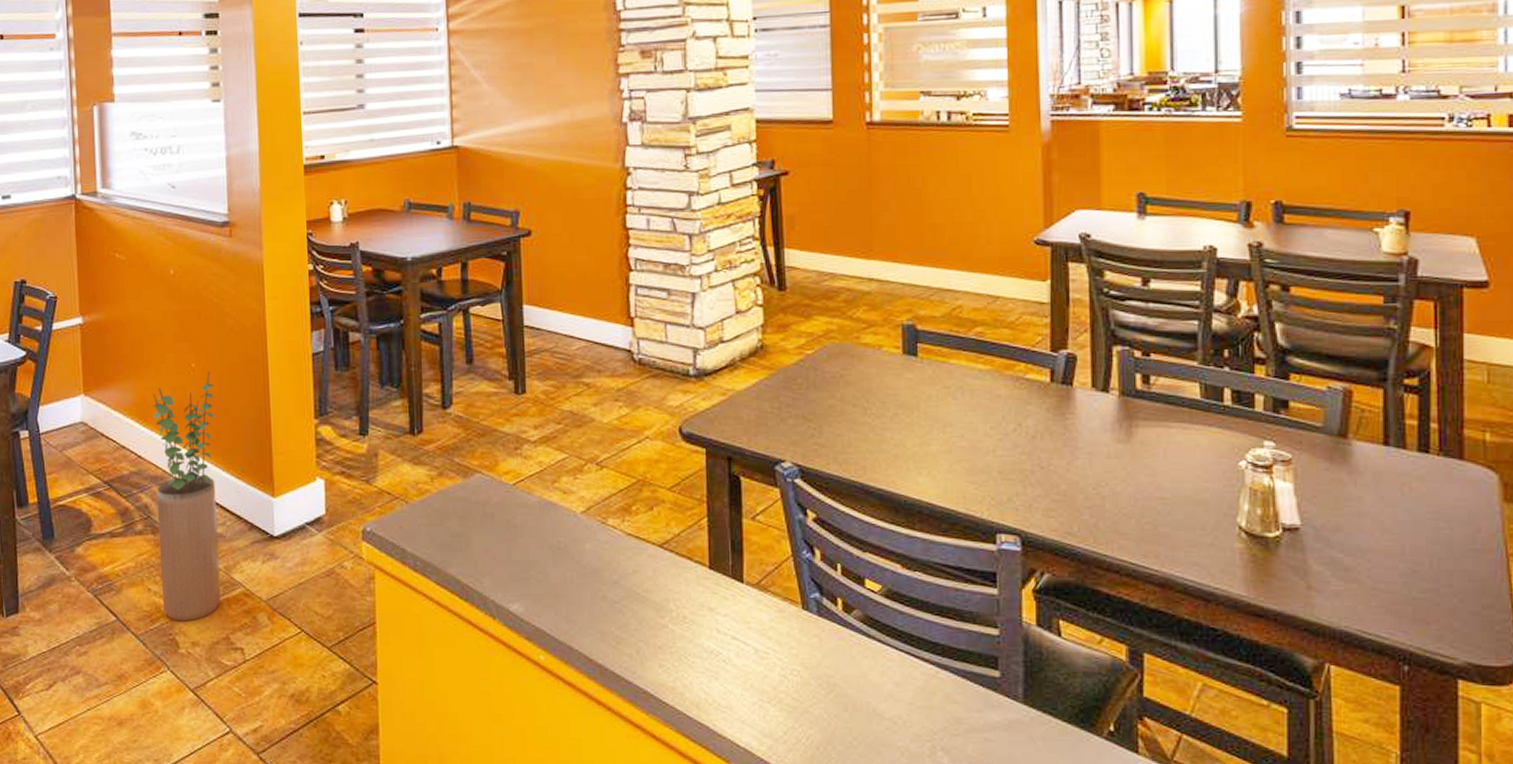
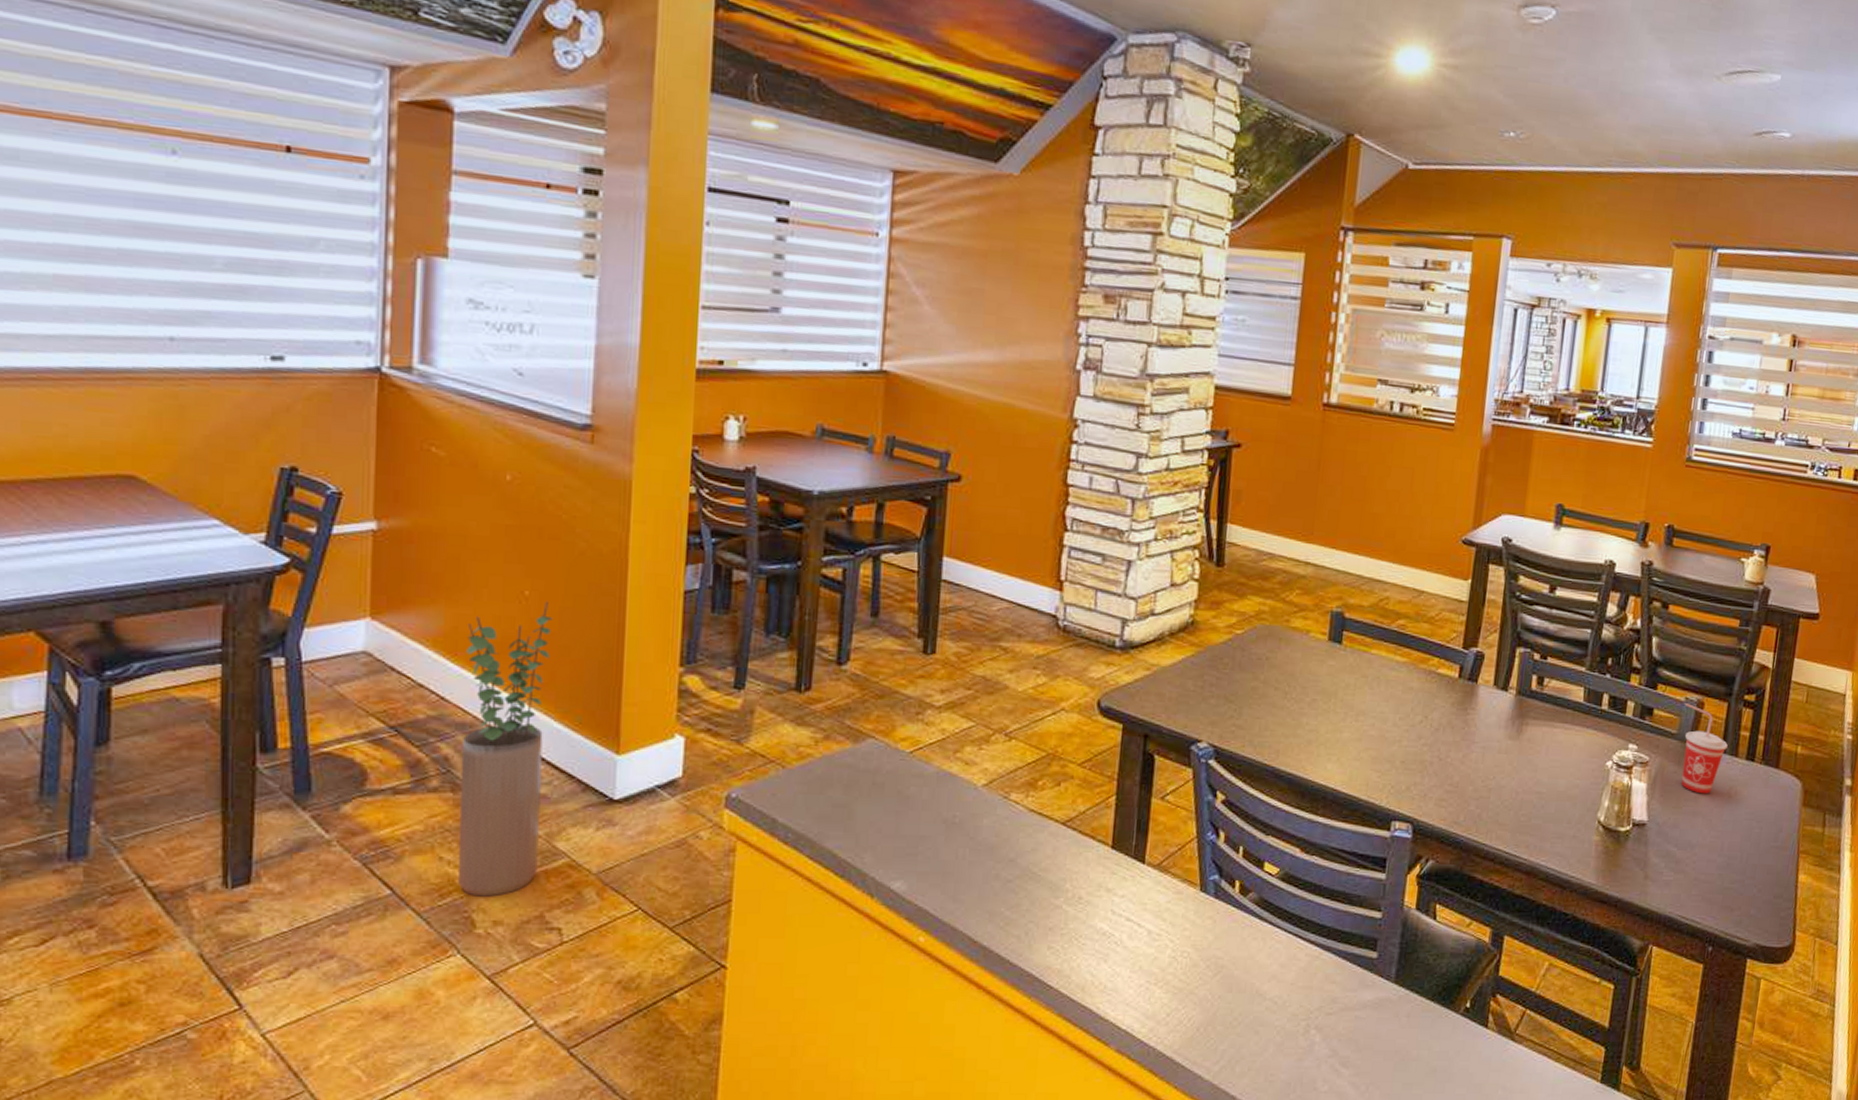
beverage cup: none [1327,393,1391,493] -> present [1681,703,1728,794]

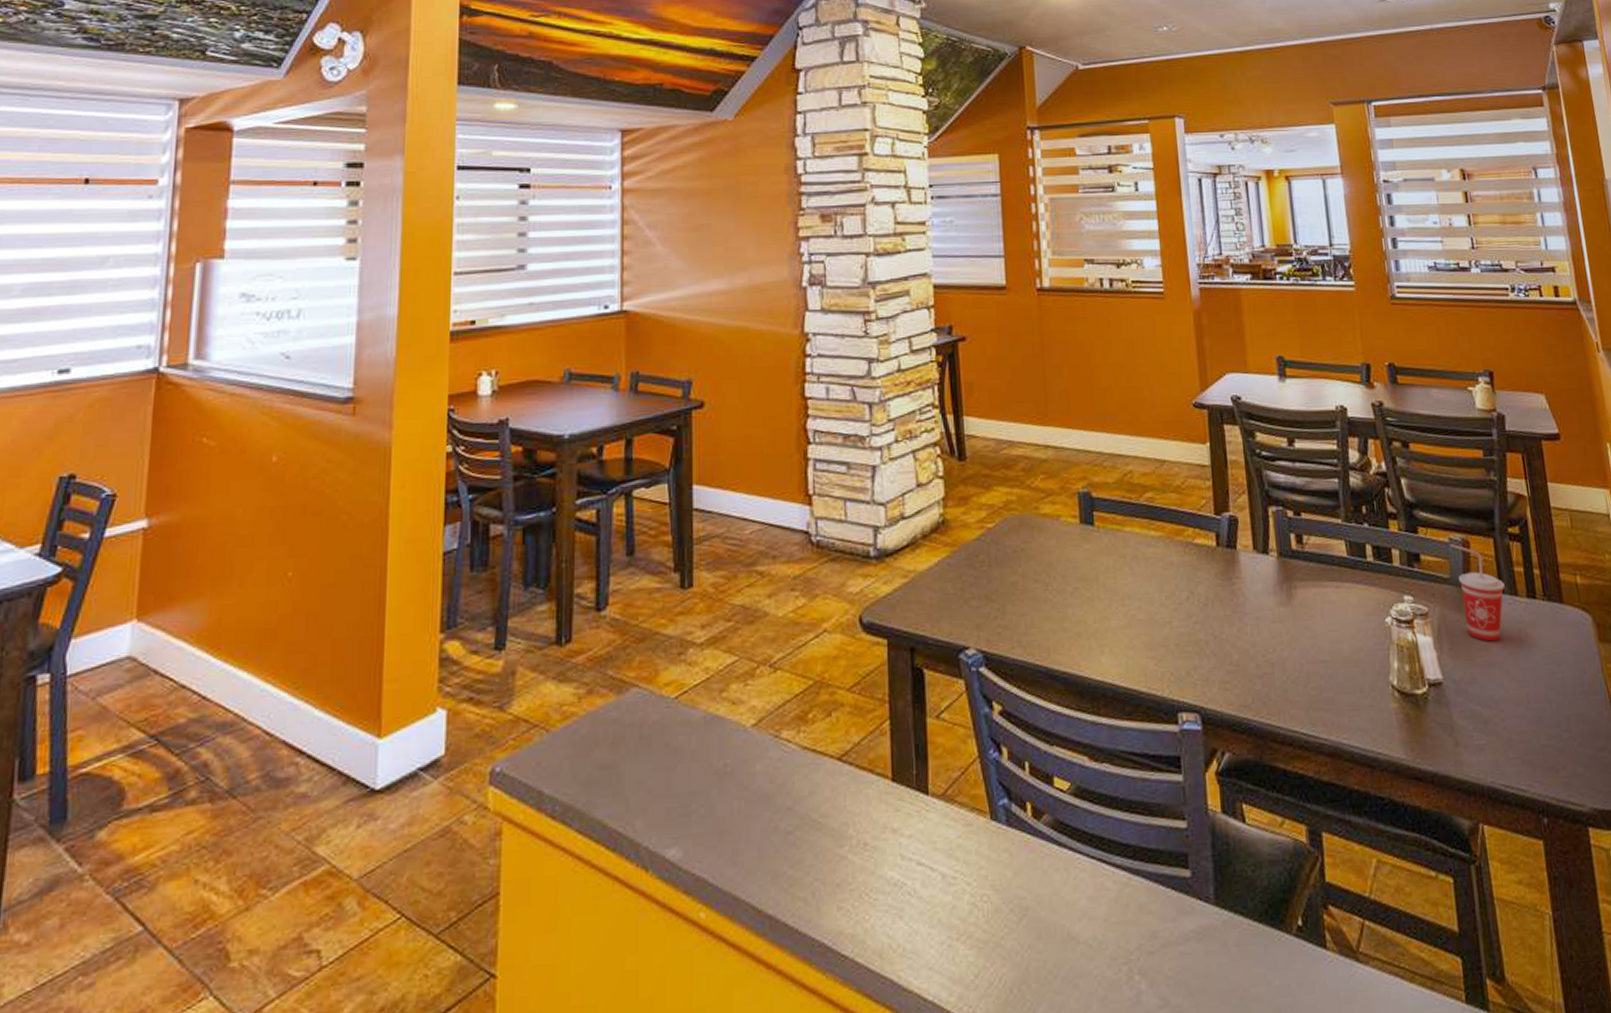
vase: present [457,600,553,897] -> none [212,579,315,923]

